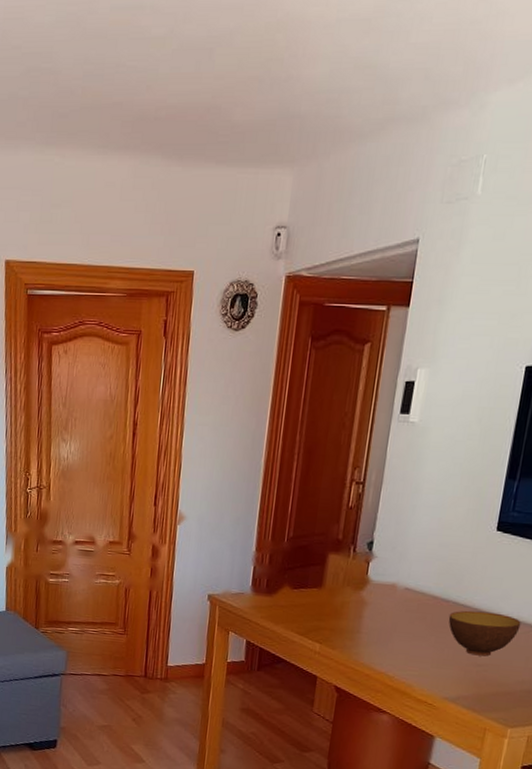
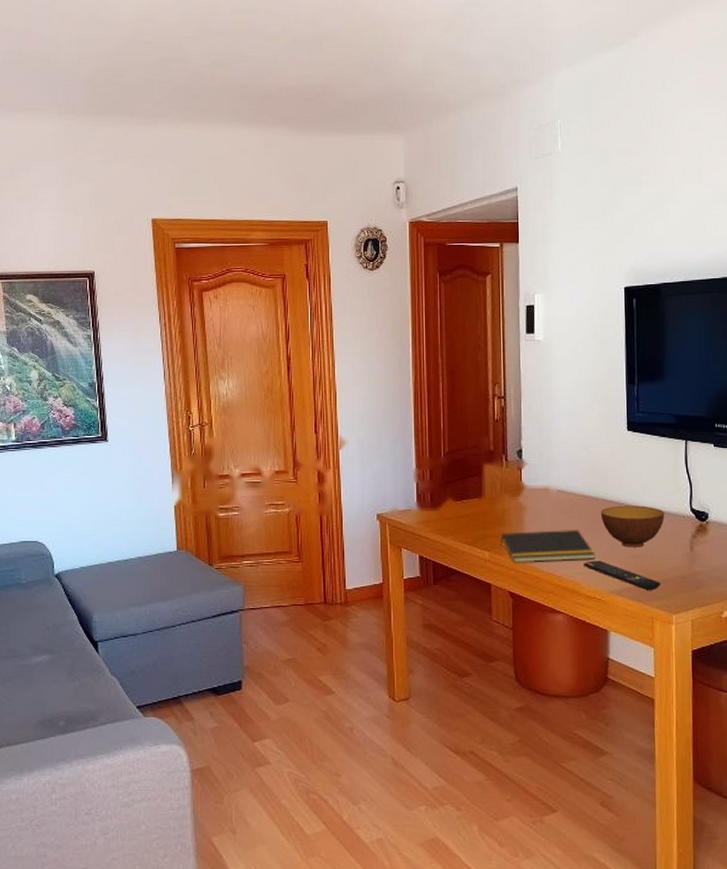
notepad: none [332,626,435,663] -> present [499,530,595,563]
remote control: none [420,664,501,701] -> present [584,560,660,590]

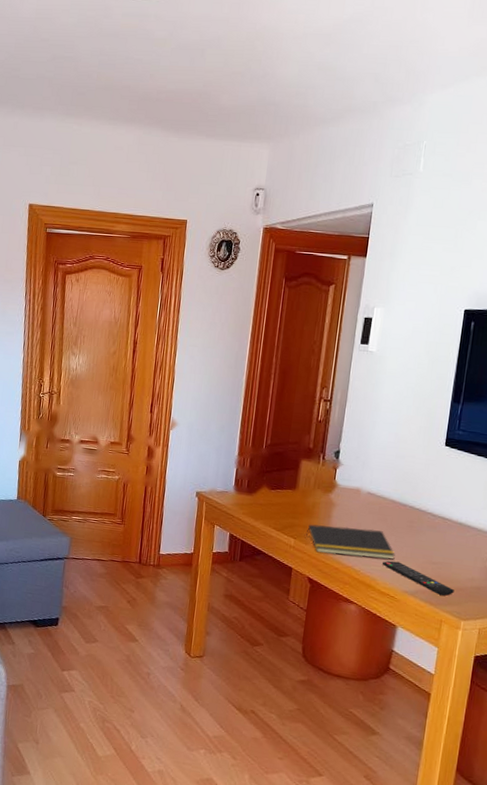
bowl: present [600,505,665,548] -> none [406,514,469,556]

